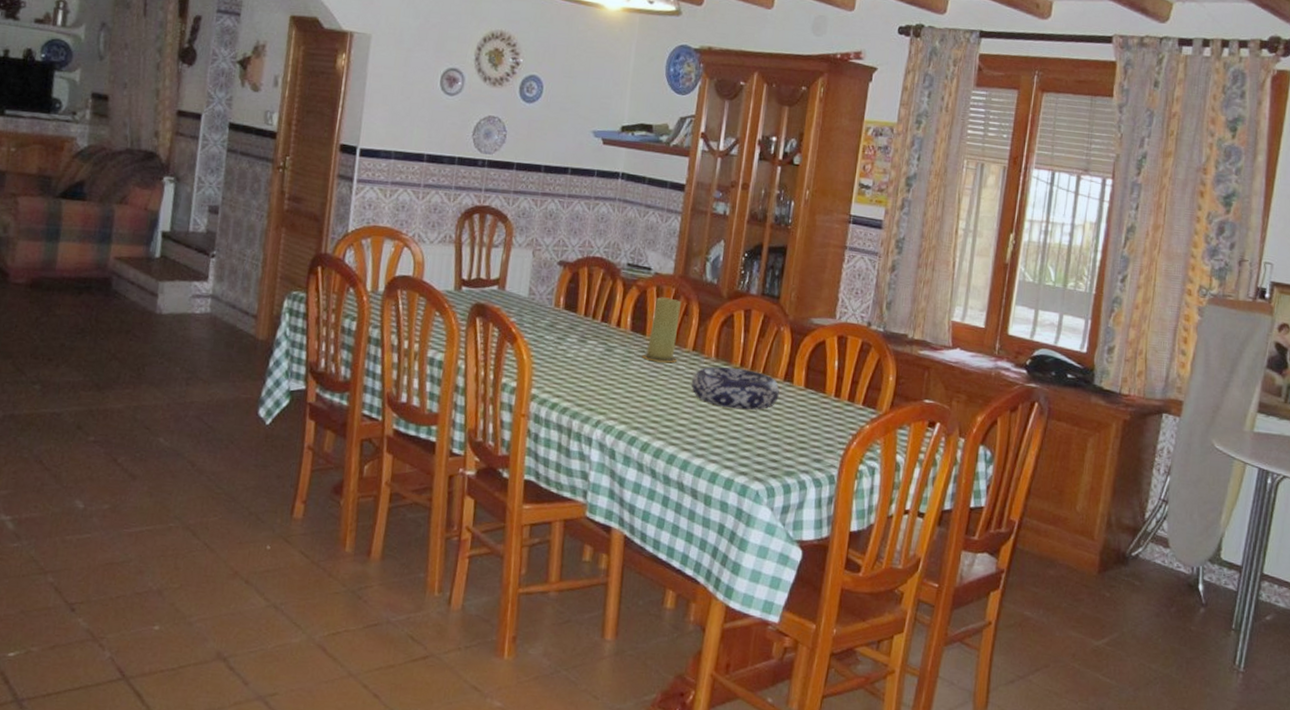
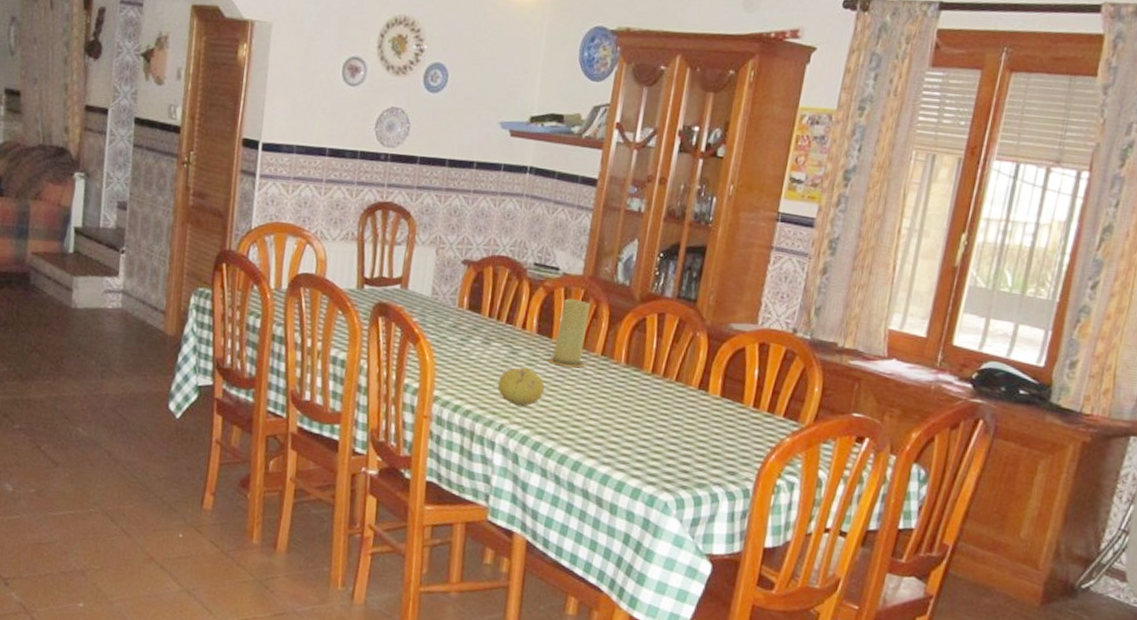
fruit: none [594,364,639,403] -> present [498,367,545,407]
decorative bowl: present [692,366,780,410] -> none [599,372,693,419]

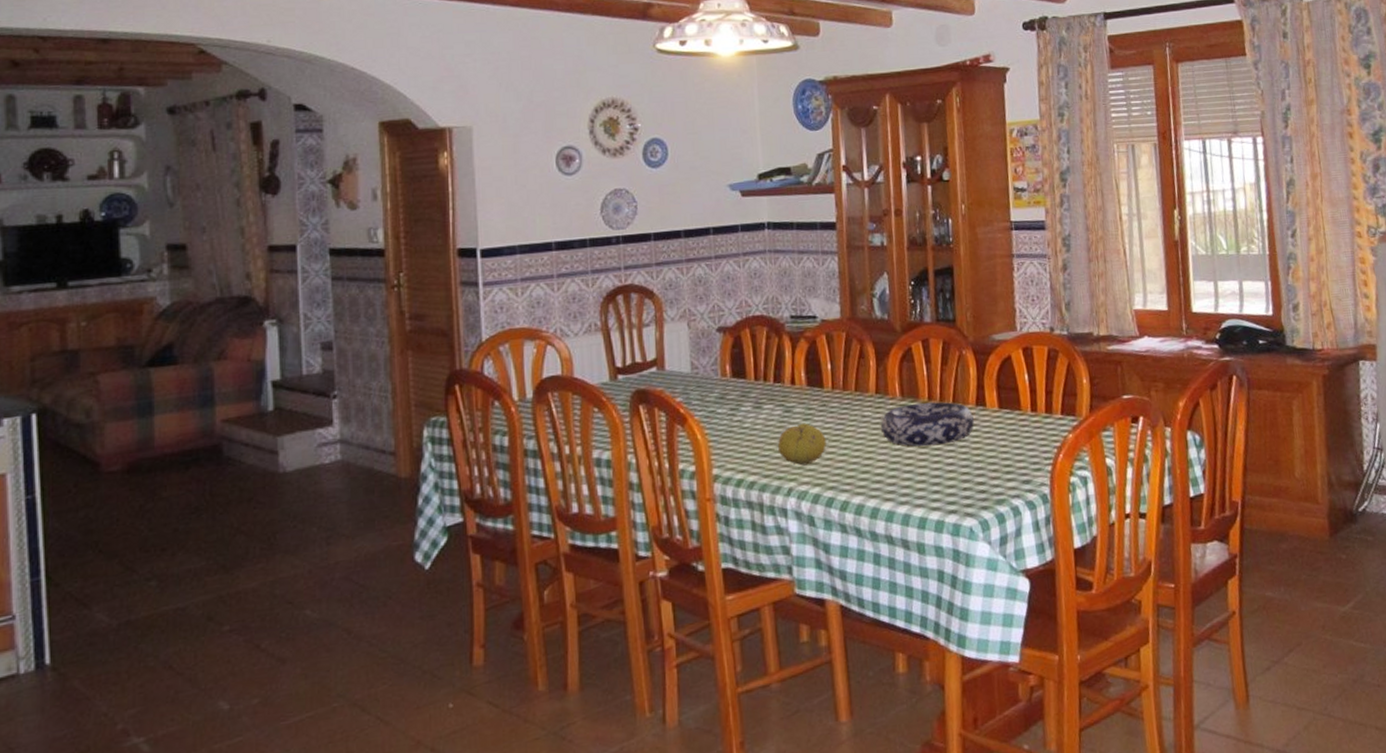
candle: present [547,298,590,368] -> none [823,343,862,414]
decorative bowl: none [599,372,693,419] -> present [881,401,974,447]

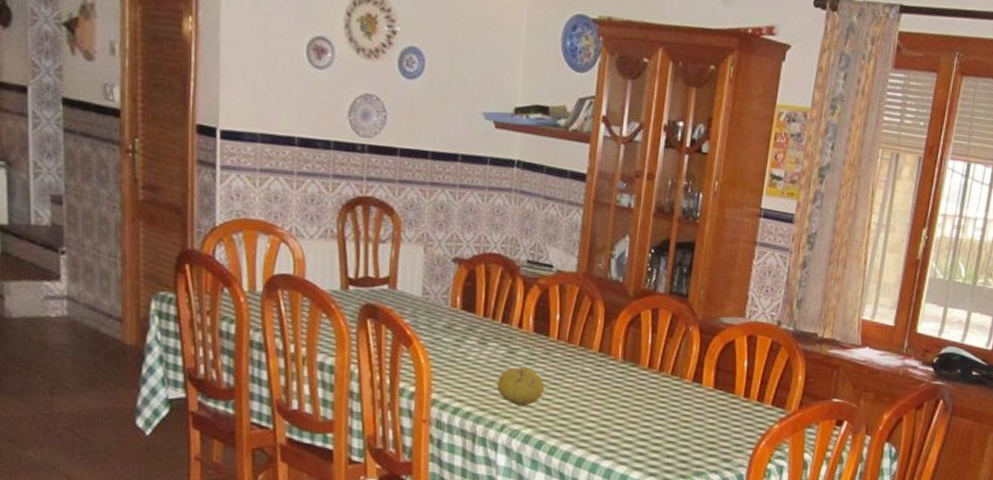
decorative bowl: present [881,401,974,447] -> none [599,368,688,412]

